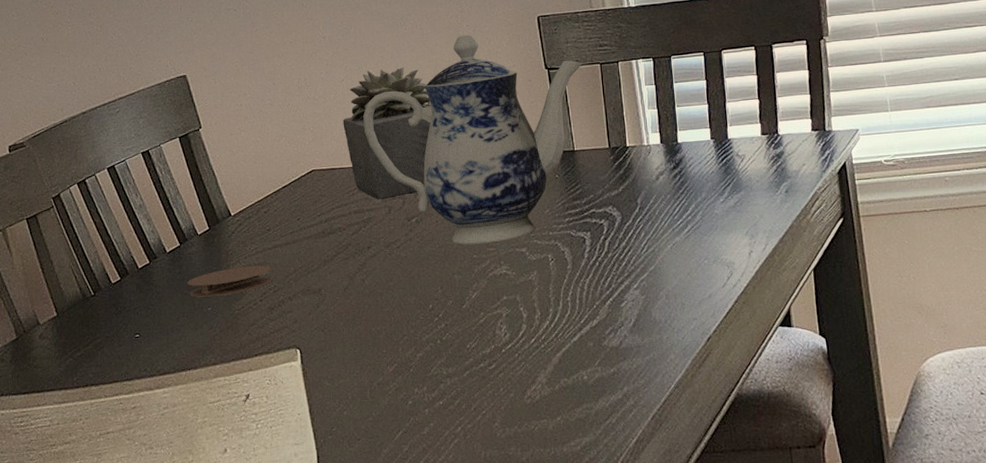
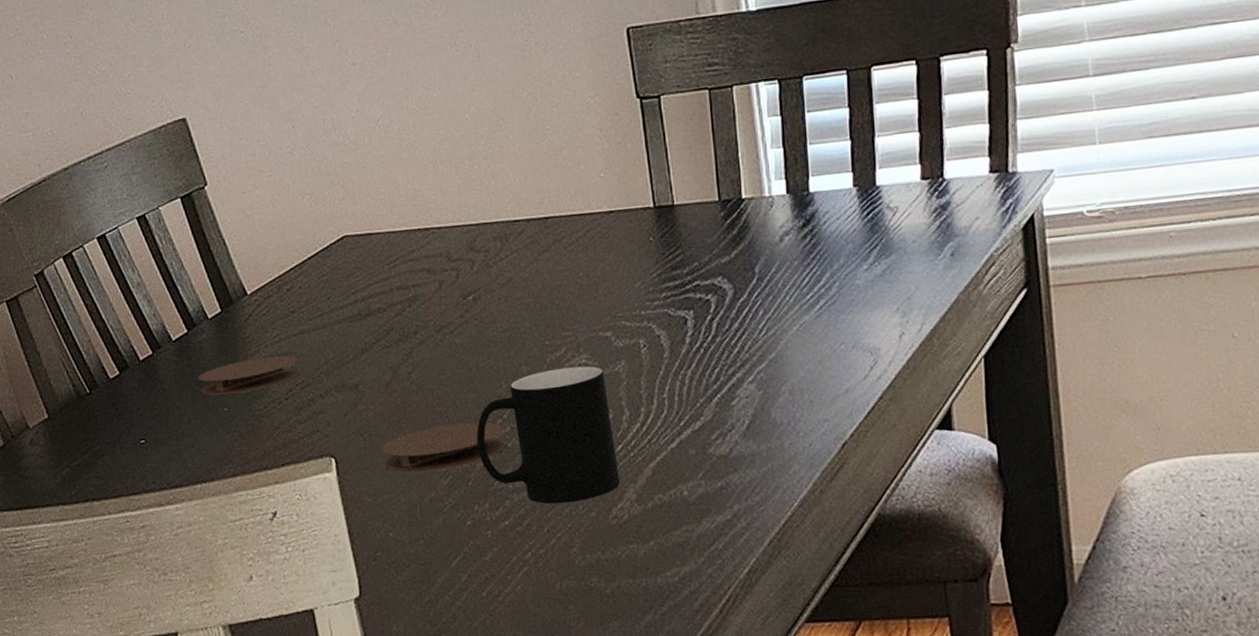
coaster: none [338,320,442,362] -> present [381,422,506,473]
succulent plant: present [343,67,431,202] -> none [380,101,490,275]
teapot: present [363,35,582,245] -> none [405,55,685,328]
cup: none [417,275,533,387] -> present [476,366,620,504]

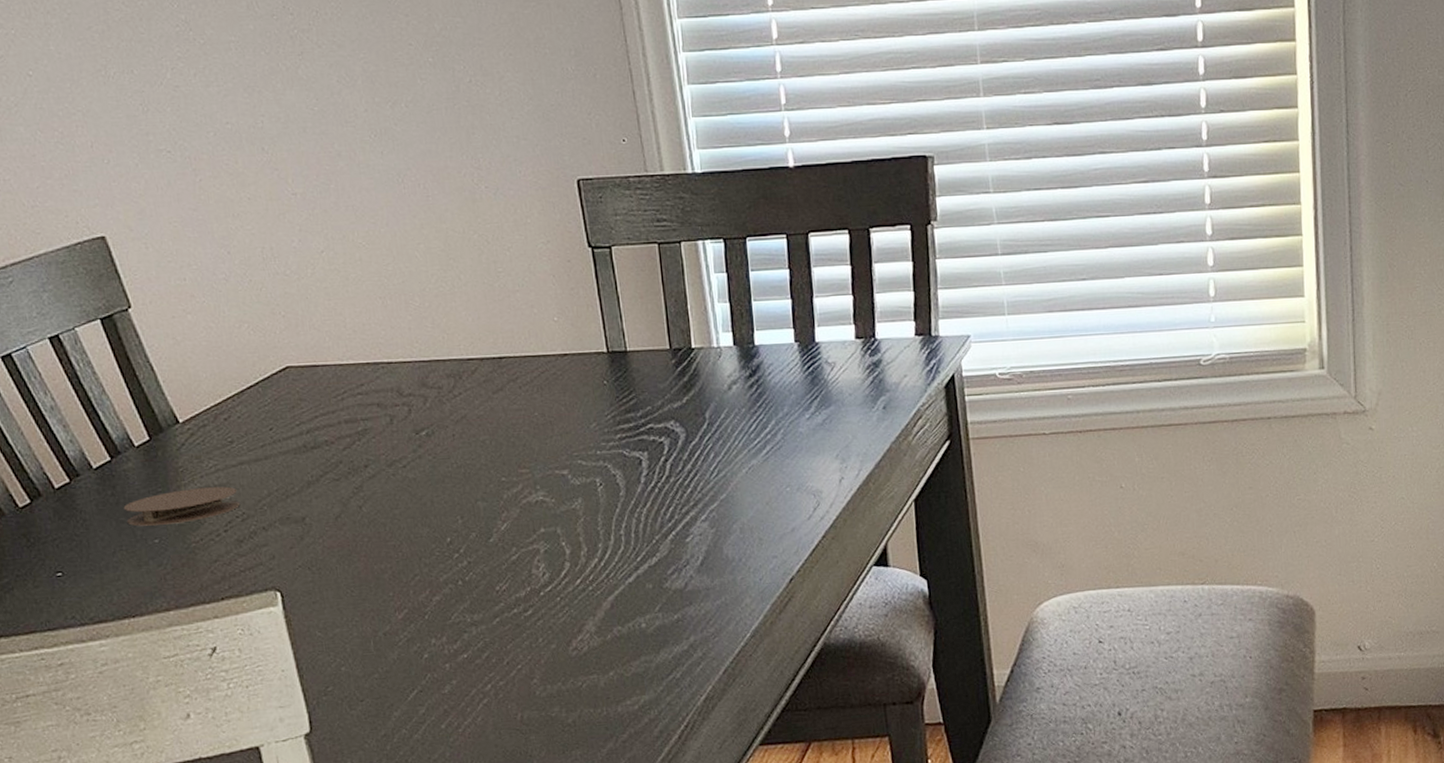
coaster: present [381,422,506,473] -> none [331,556,464,607]
cup: present [476,366,620,504] -> none [432,502,579,637]

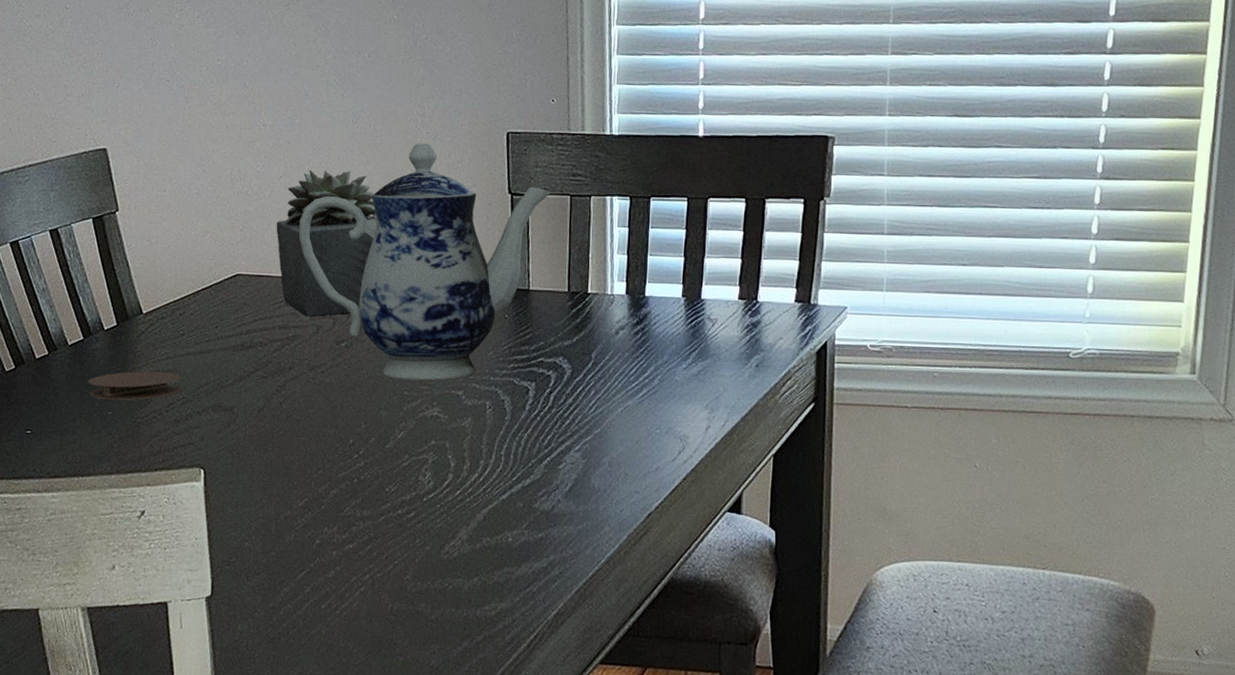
succulent plant: none [324,238,442,409] -> present [276,169,377,319]
teapot: none [352,199,636,465] -> present [299,143,551,380]

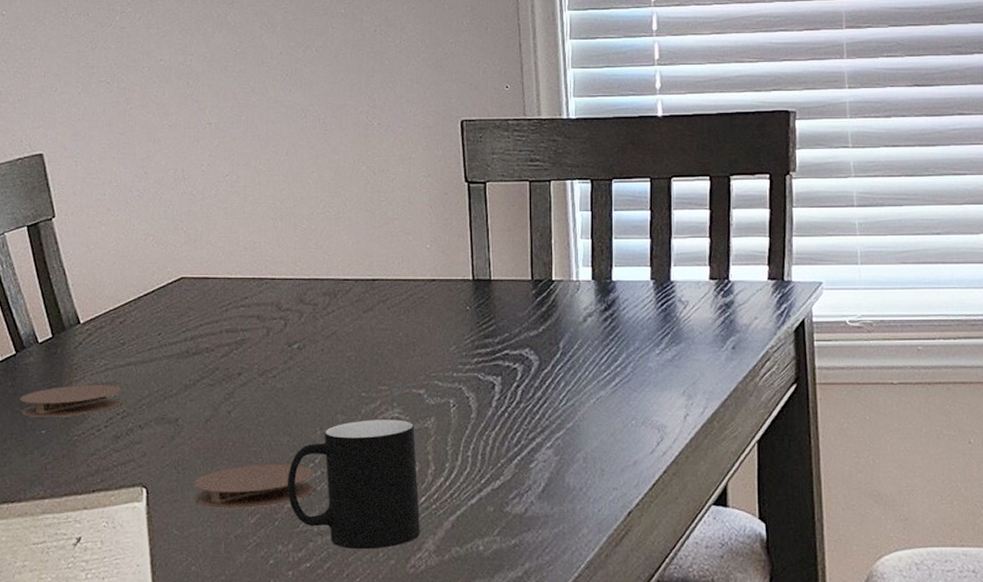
coaster: none [247,453,359,493] -> present [193,463,315,509]
succulent plant: present [276,169,377,319] -> none [222,166,328,321]
teapot: present [299,143,551,380] -> none [247,135,509,381]
cup: none [333,417,455,536] -> present [288,419,420,550]

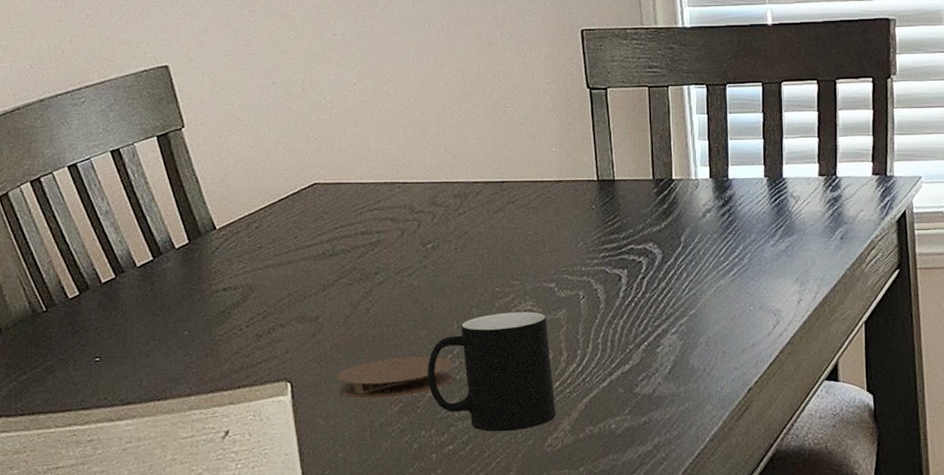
coaster: present [19,385,123,417] -> none [160,287,263,319]

